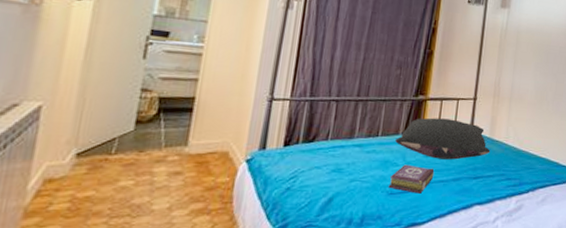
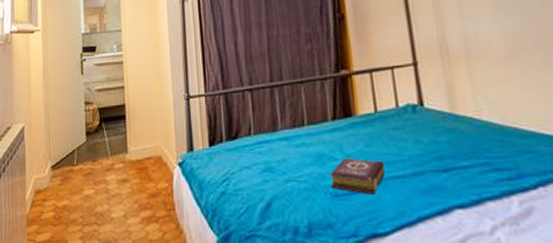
pillow: present [395,118,491,160] -> none [325,94,458,148]

